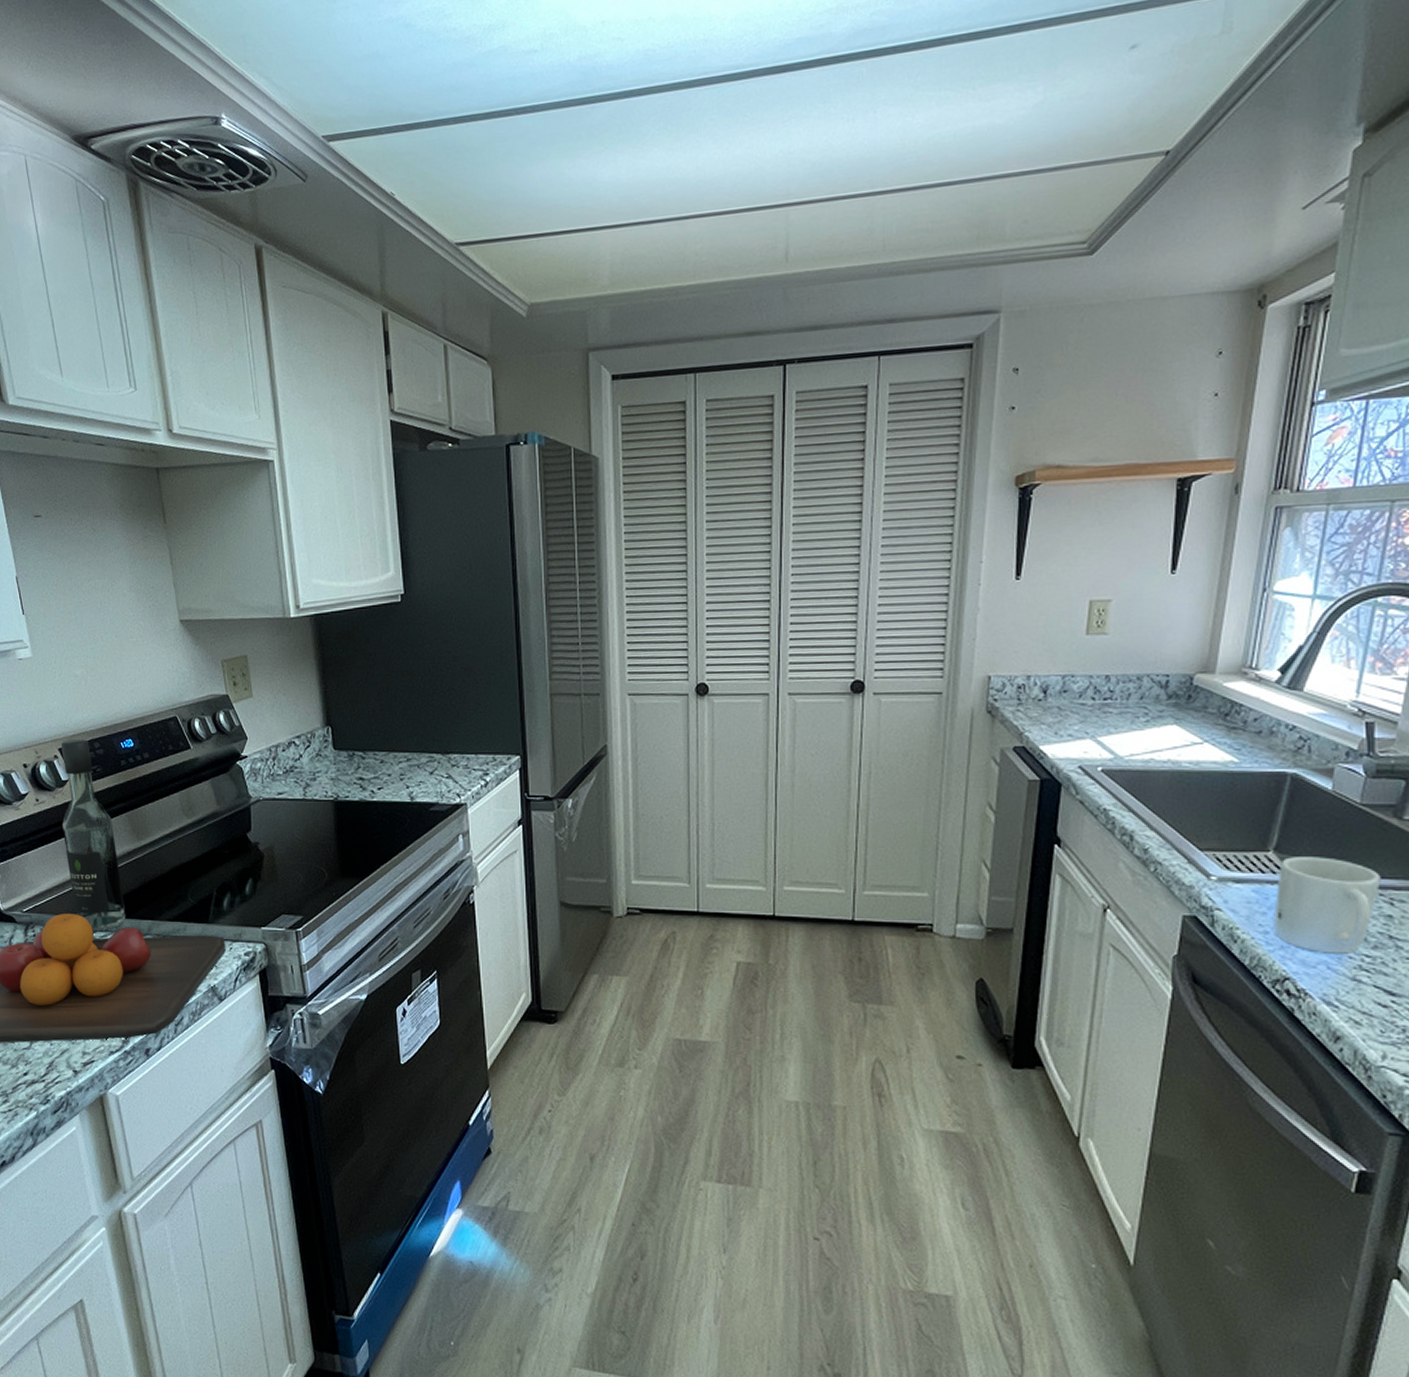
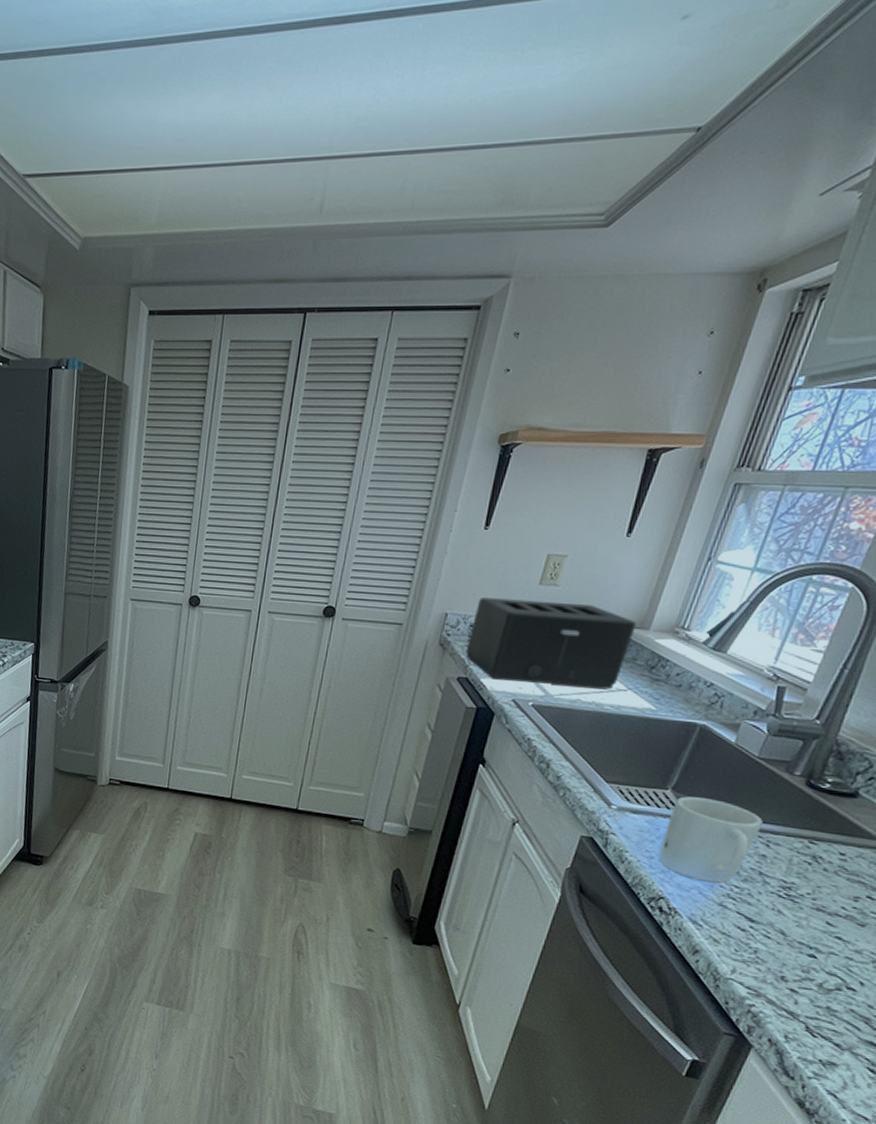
toaster: none [1017,652,1200,746] -> present [465,597,637,690]

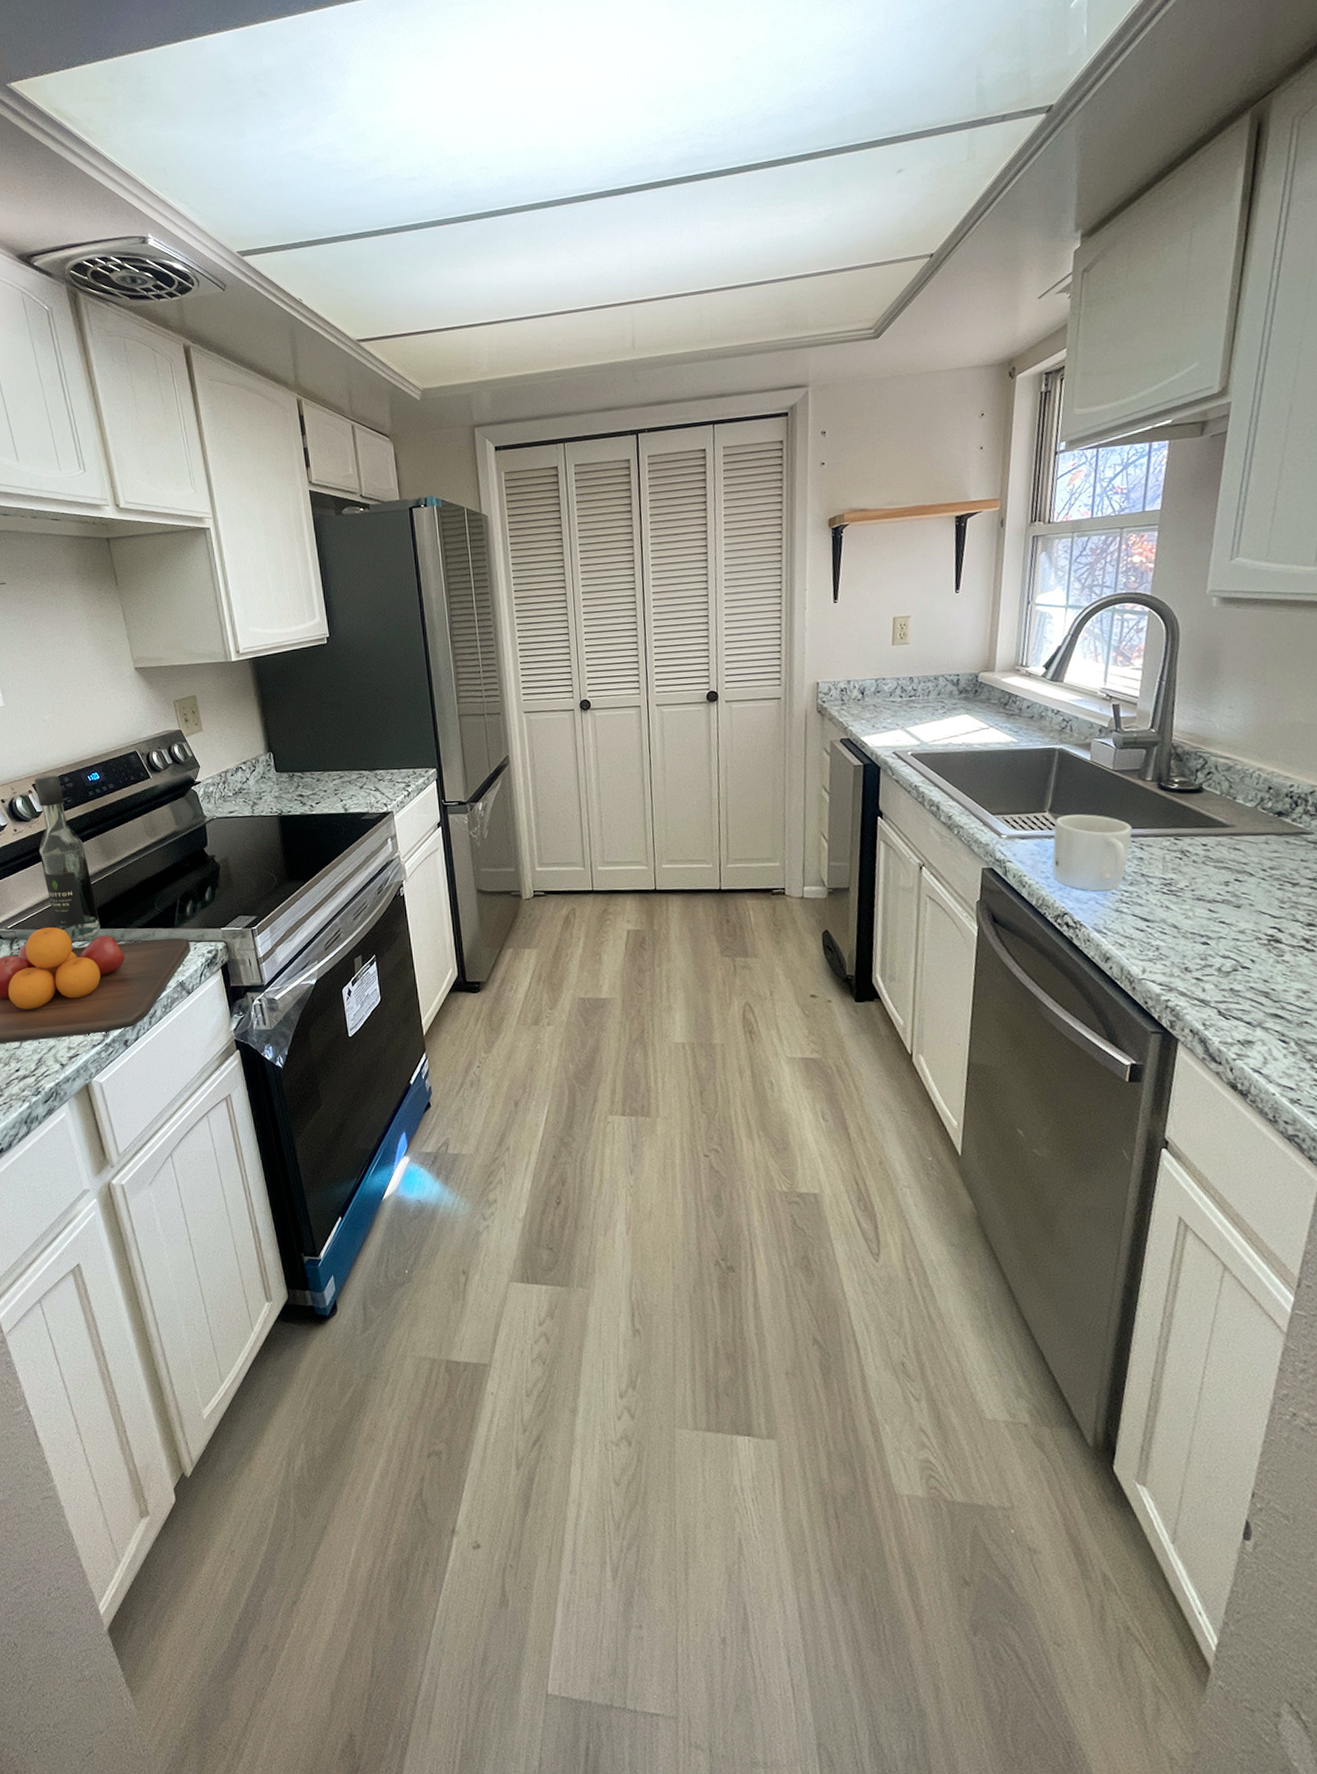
toaster: present [465,597,637,690] -> none [841,657,983,736]

